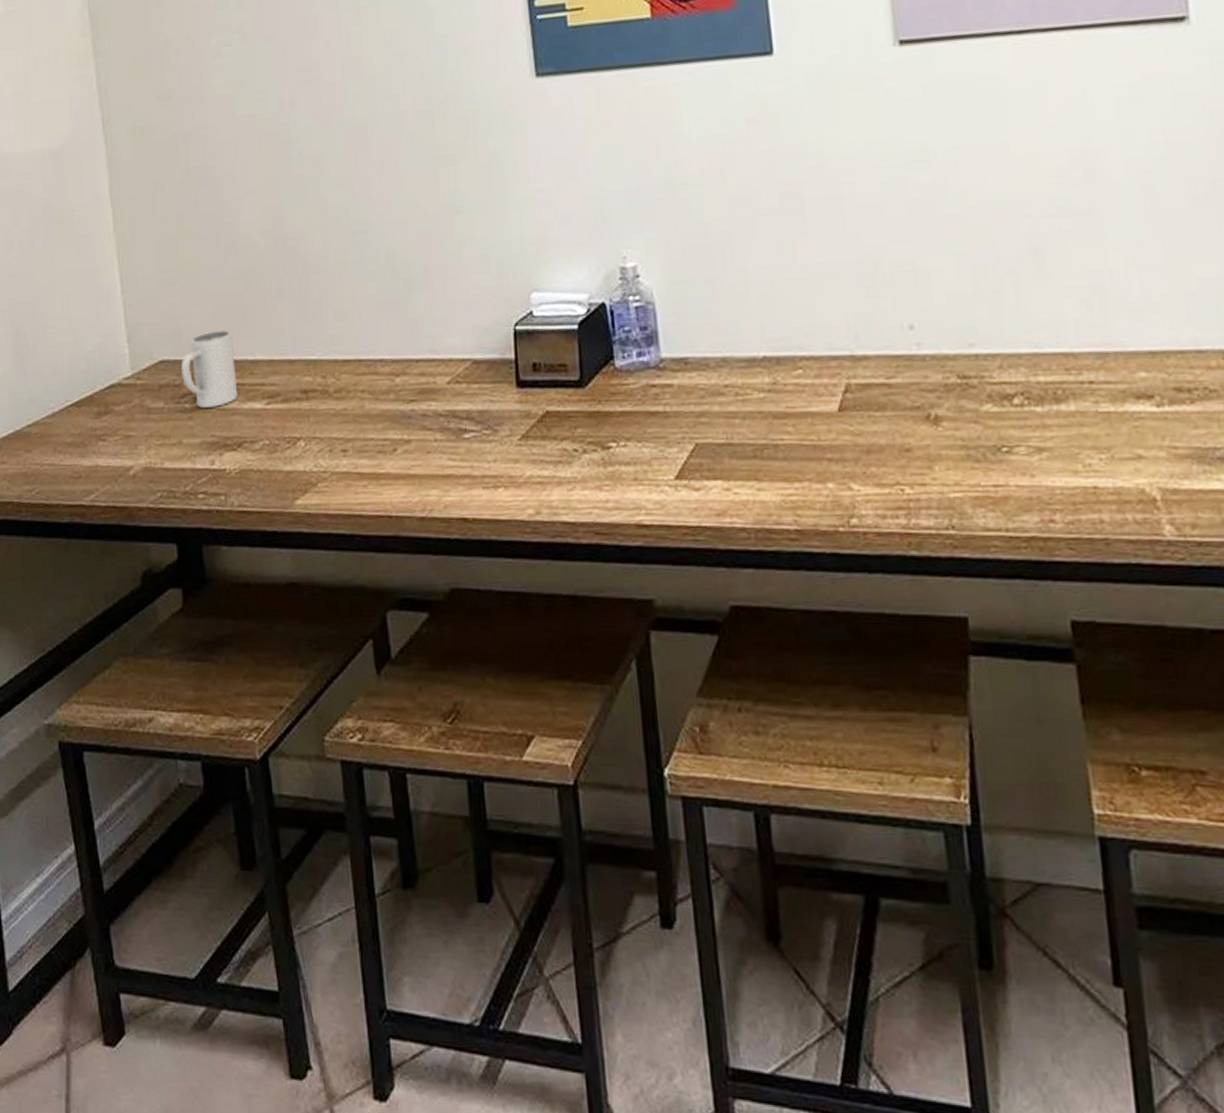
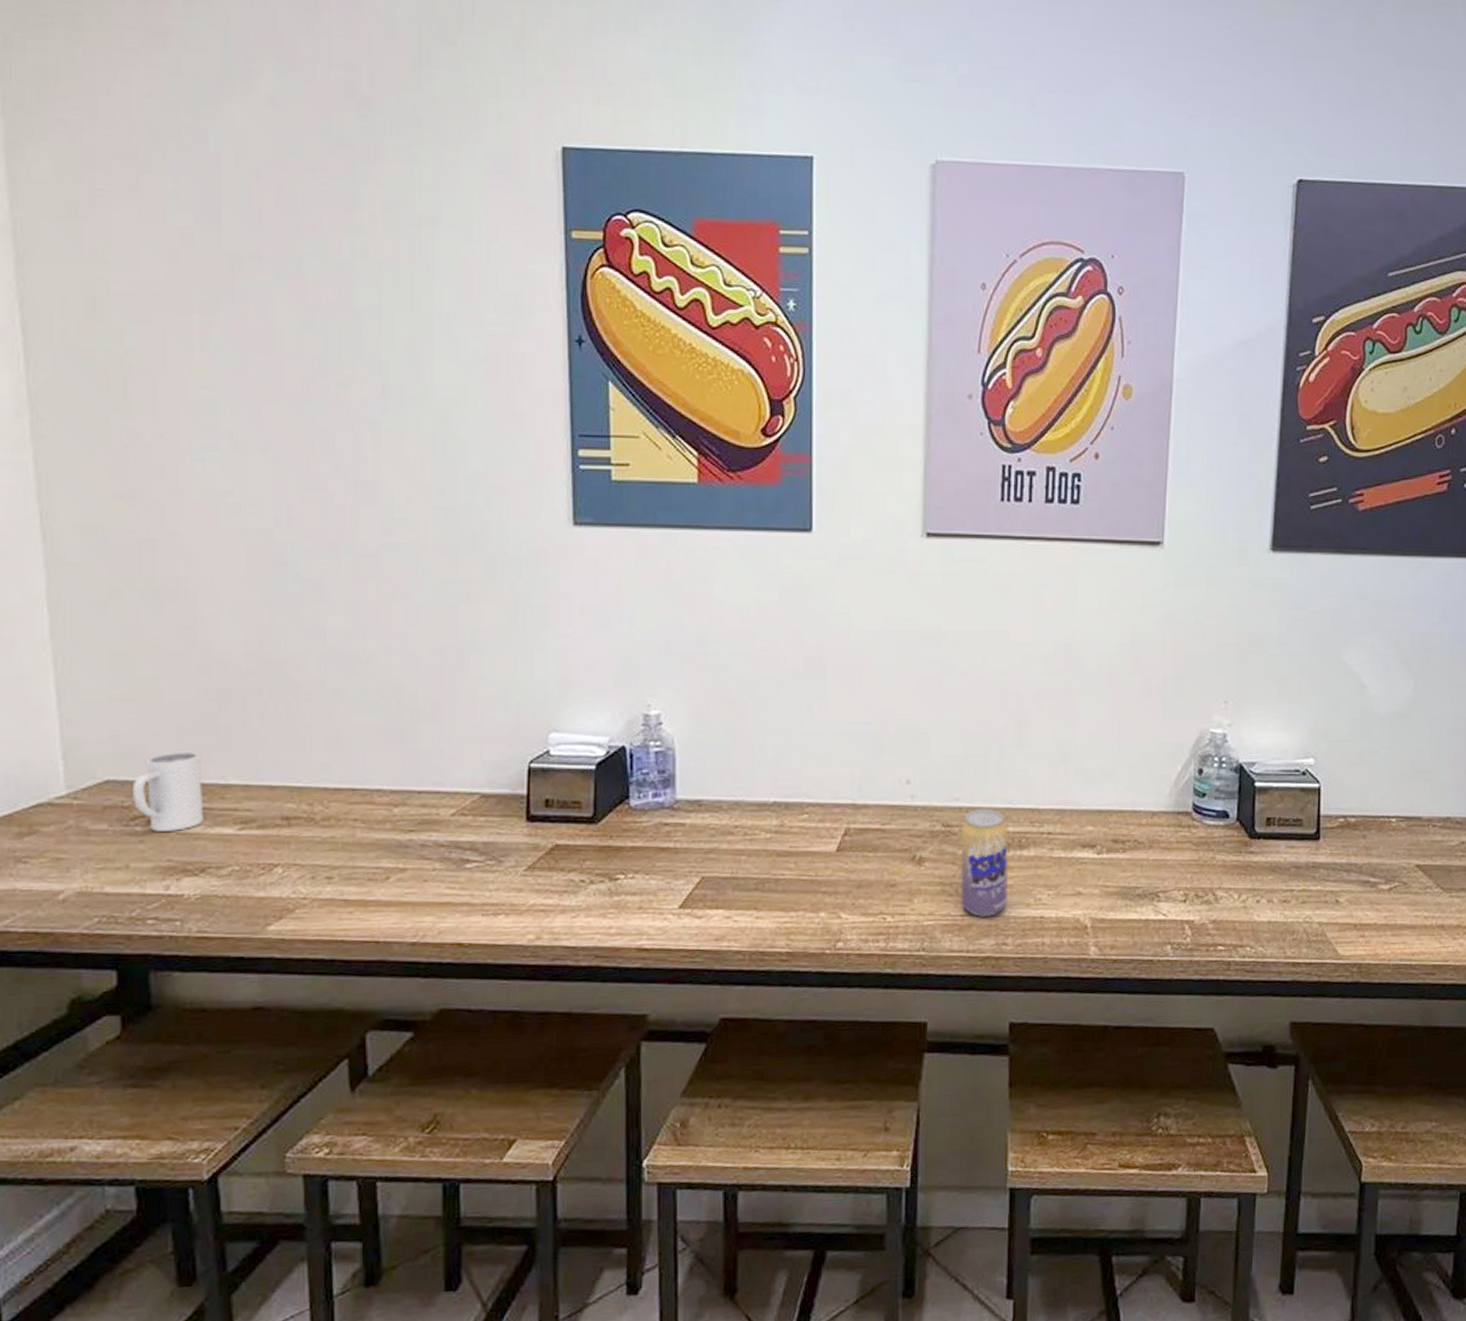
pop: none [981,355,1049,487] -> present [961,809,1008,917]

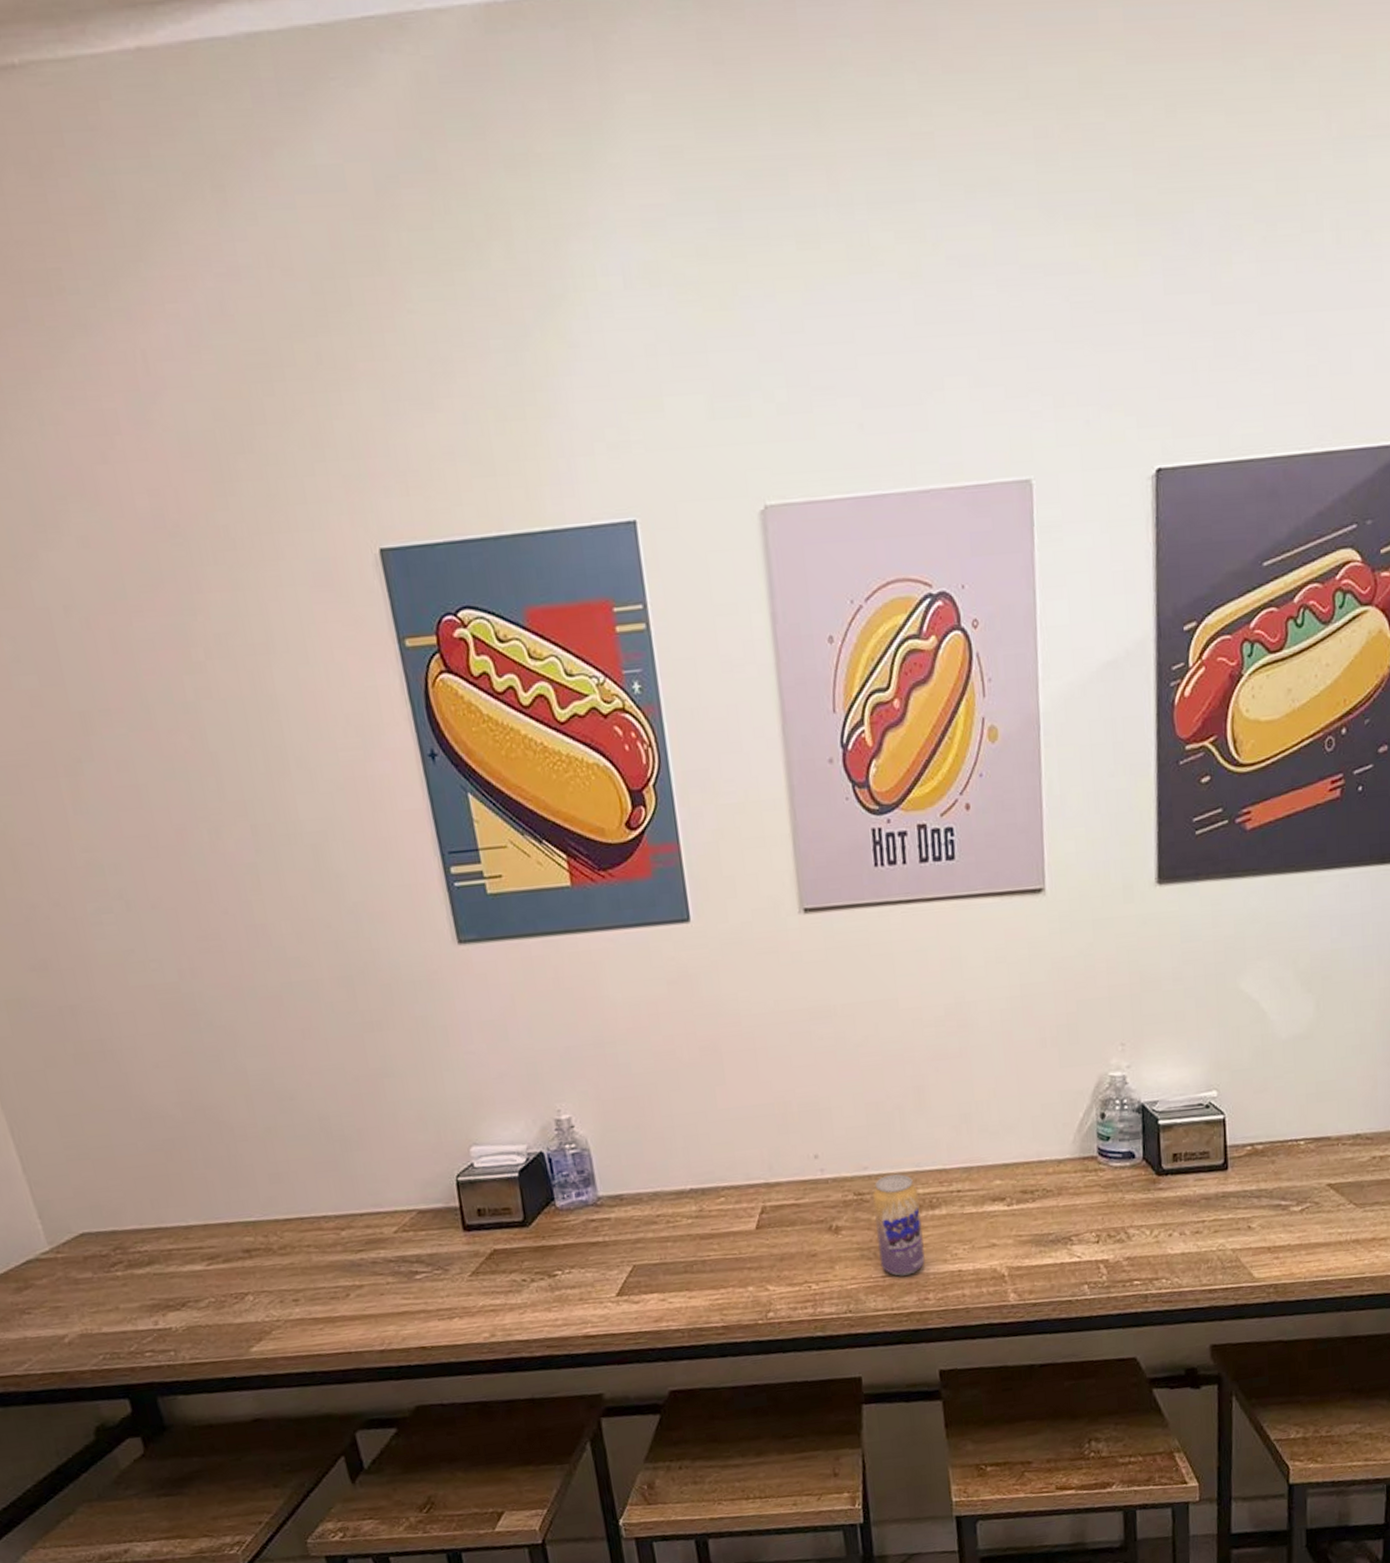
mug: present [133,751,204,831] -> none [105,1199,175,1275]

